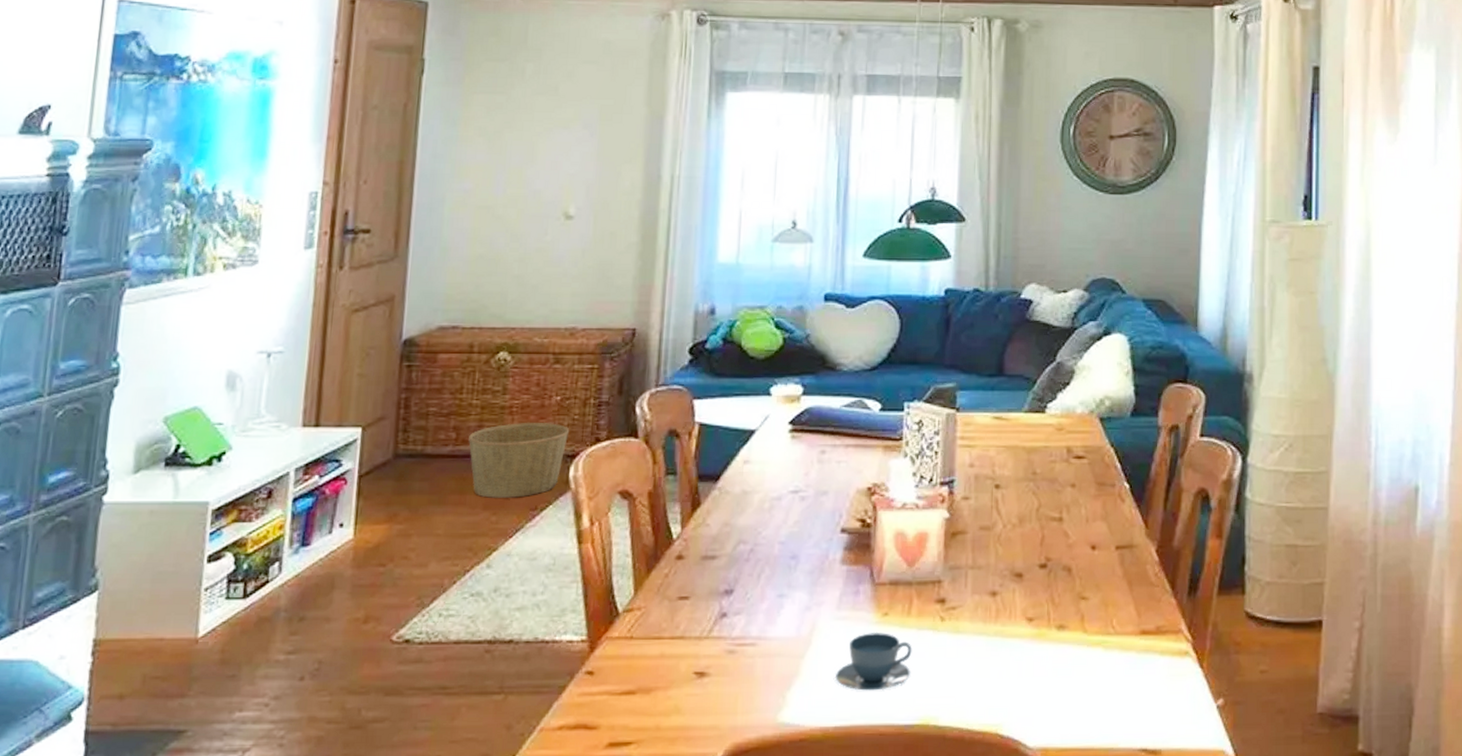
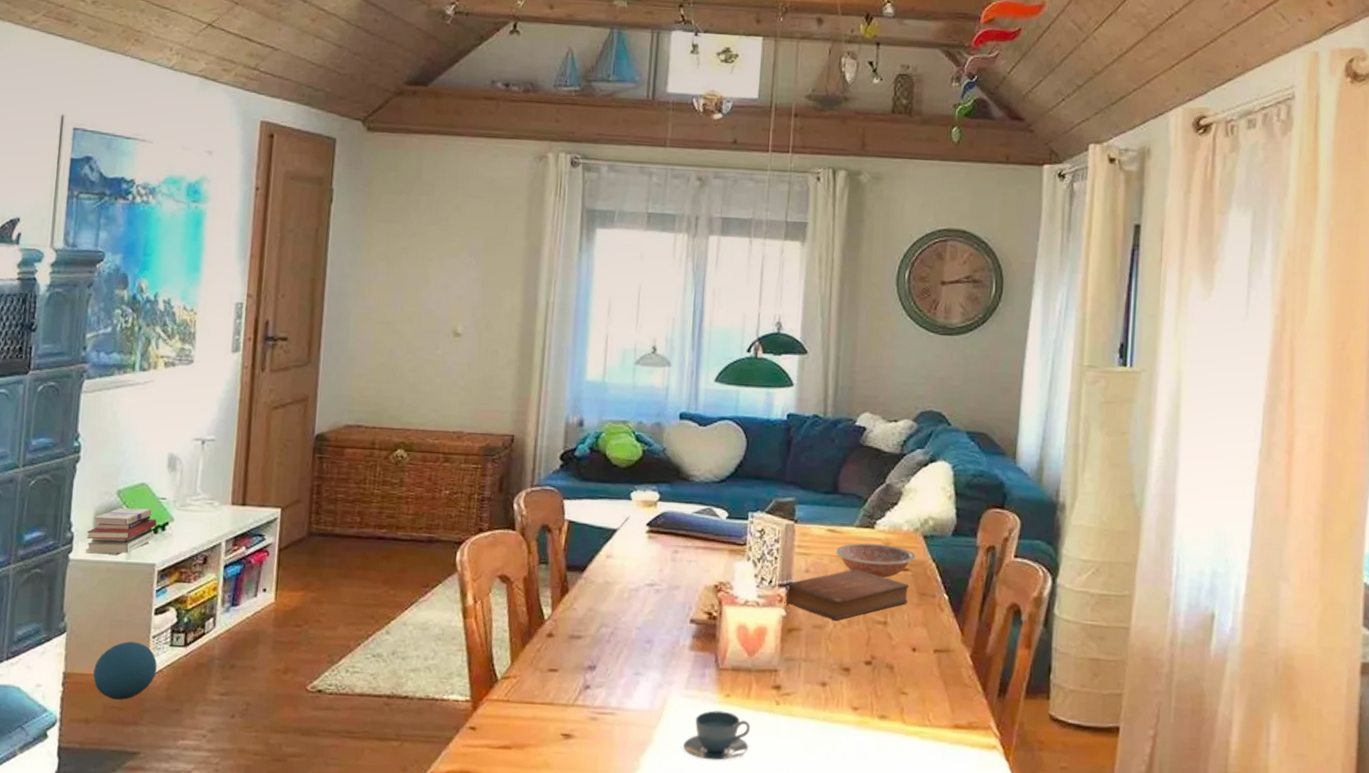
books: none [123,437,212,494] -> present [85,507,157,555]
ball: none [130,597,210,668] -> present [93,641,157,700]
basket: present [468,423,570,498] -> none [371,512,457,576]
bible: none [947,460,1085,519] -> present [784,569,909,620]
bowl: none [1003,429,1092,467] -> present [836,543,916,578]

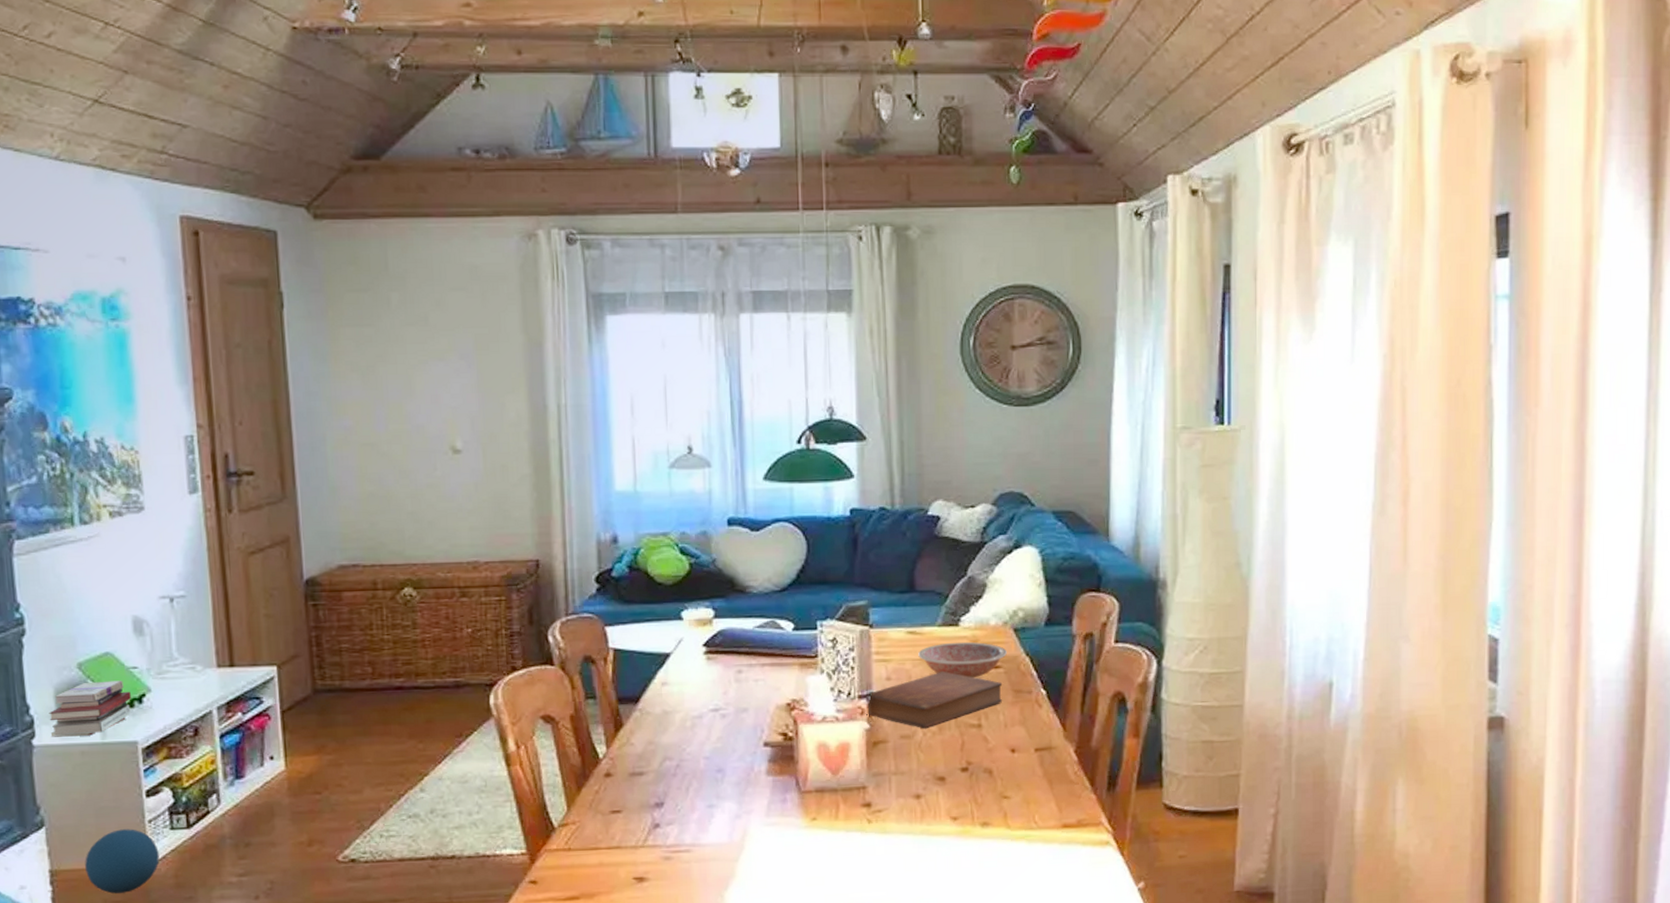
teacup: present [683,710,751,760] -> none [770,835,842,888]

